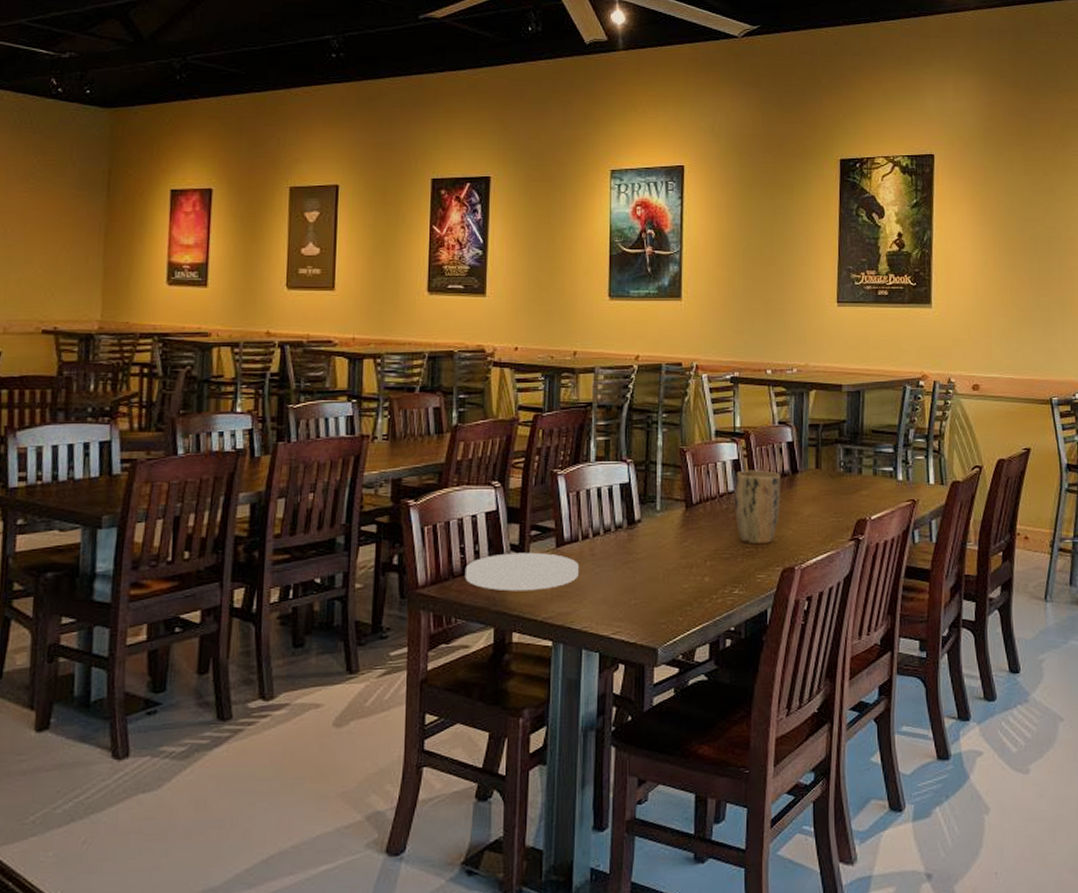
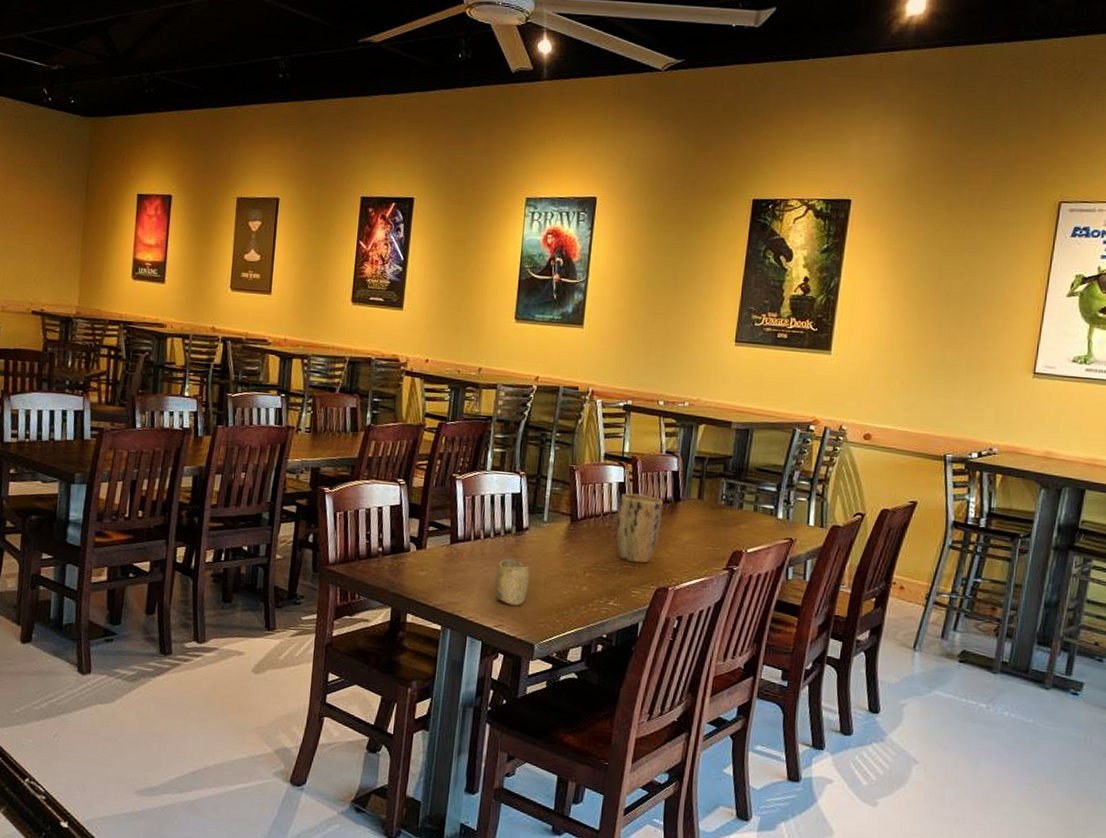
plate: present [464,552,579,592] -> none [369,544,469,580]
cup: none [609,557,646,608] -> present [495,559,530,606]

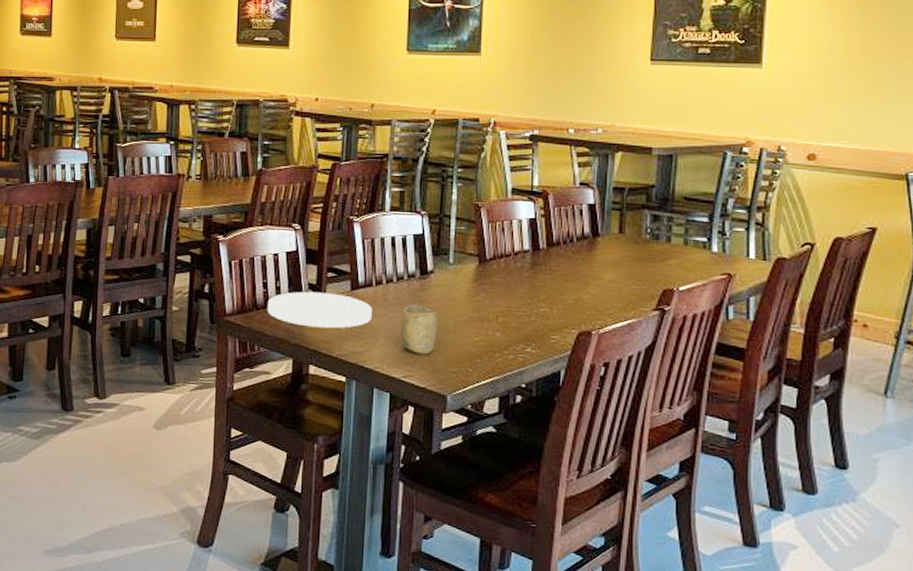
plate: none [369,544,469,580] -> present [267,291,372,329]
plant pot: present [616,493,664,564] -> none [530,230,581,306]

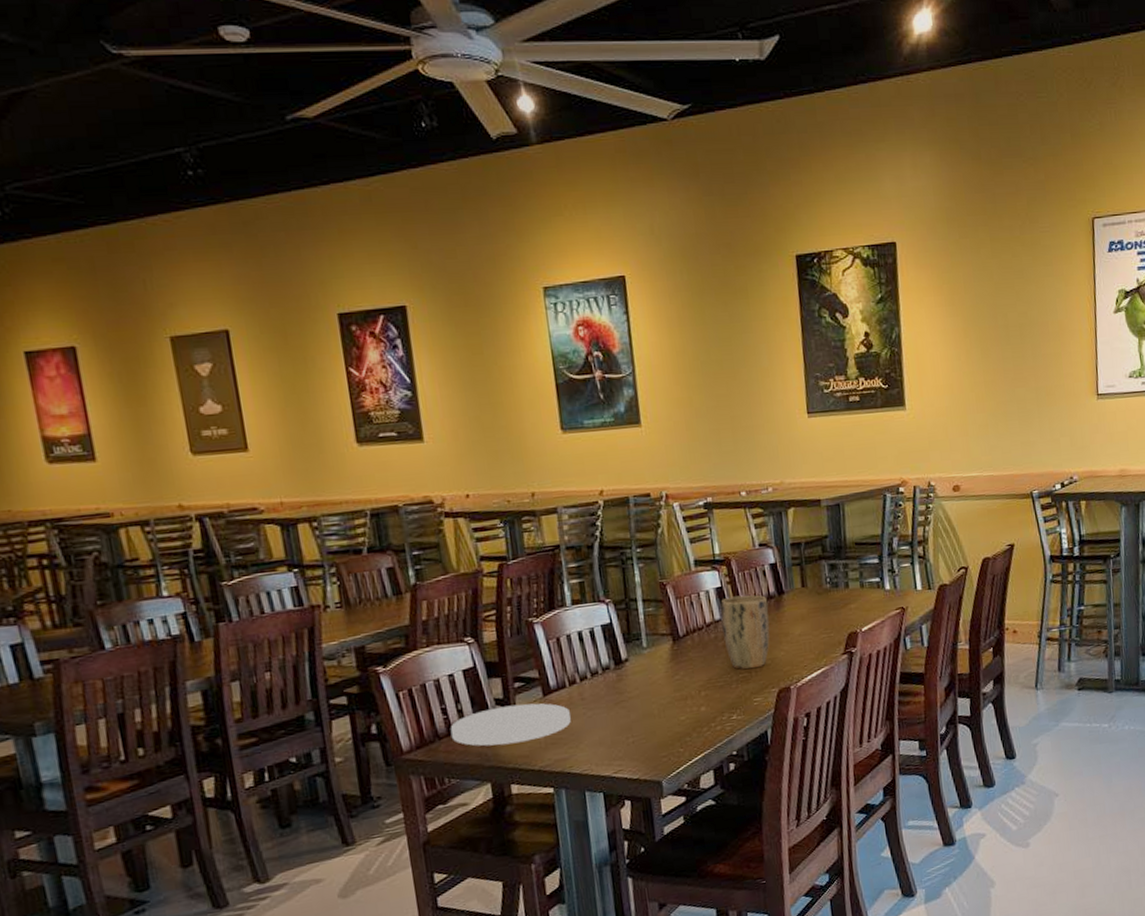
cup: present [401,304,437,355] -> none [602,696,642,747]
plant pot: none [530,230,581,306] -> present [720,595,770,670]

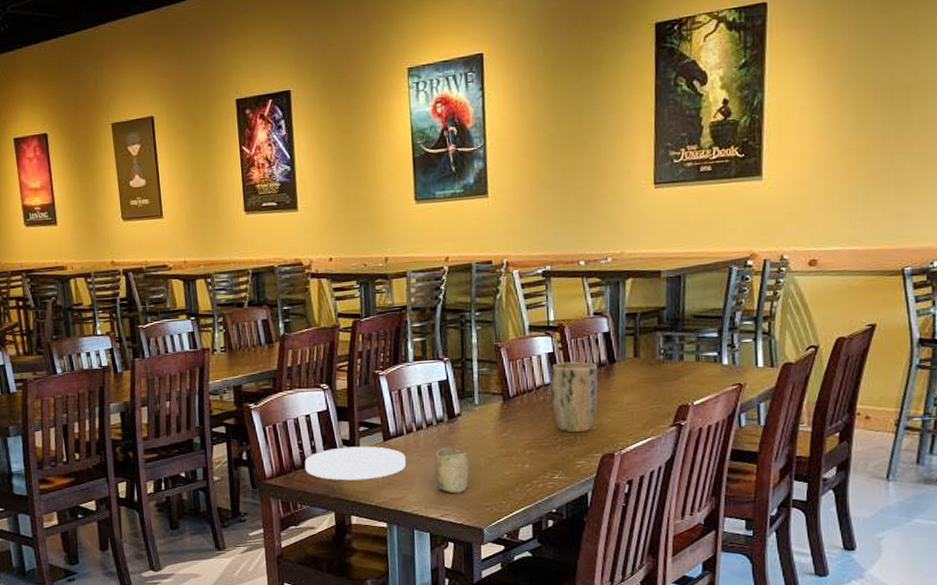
cup: none [602,696,642,747] -> present [434,447,469,493]

